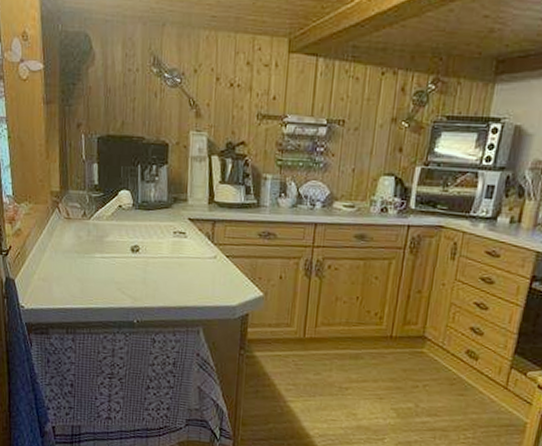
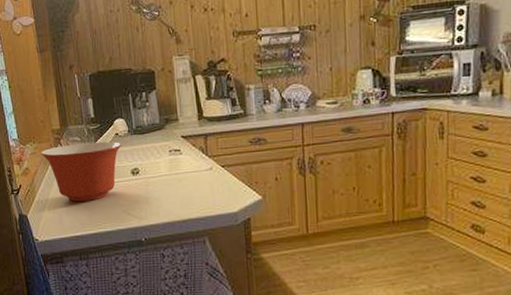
mixing bowl: none [36,210,124,274] -> present [41,141,122,202]

